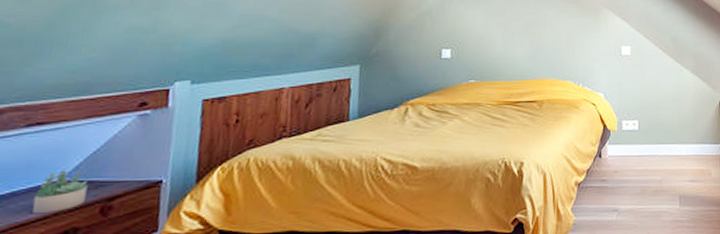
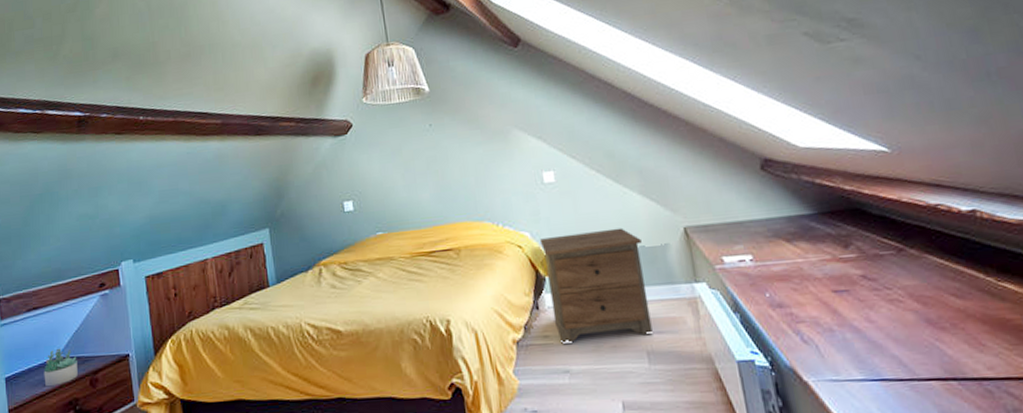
nightstand: none [610,97,688,188] -> present [539,227,653,345]

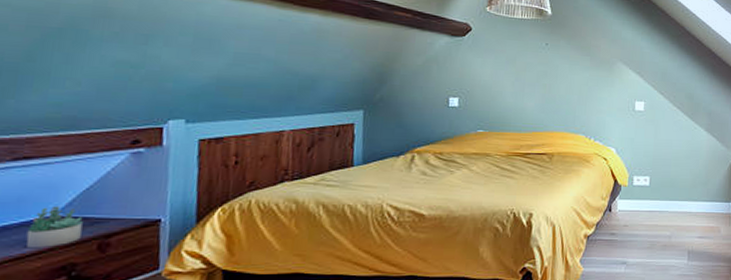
nightstand: present [539,227,653,345] -> none [622,154,700,242]

